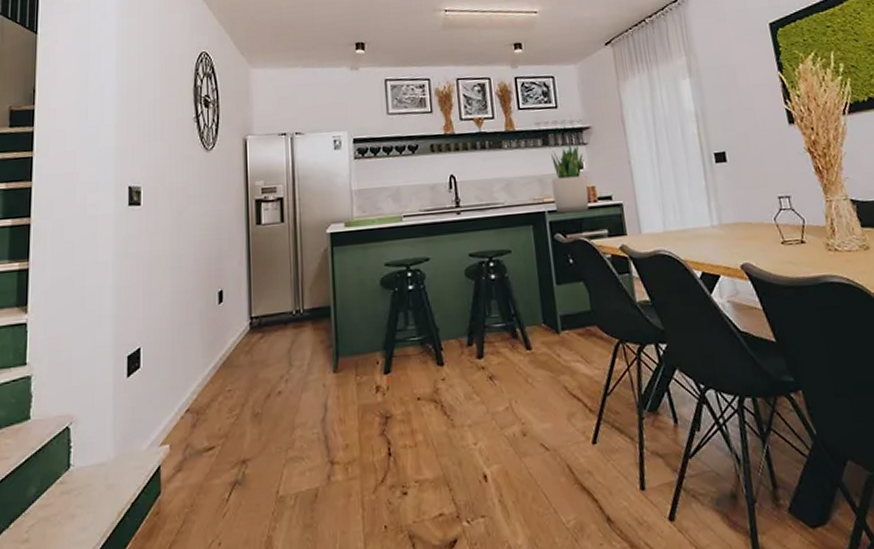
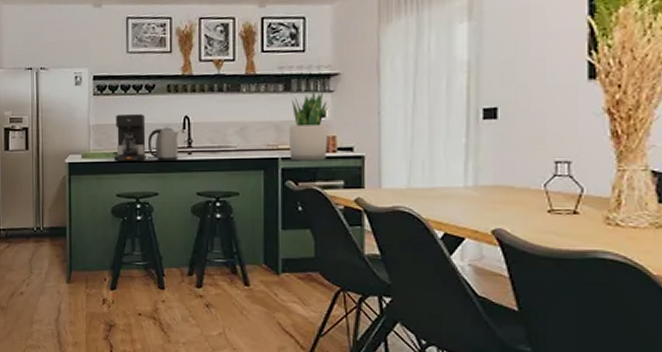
coffee maker: none [379,176,414,228] -> present [113,113,146,163]
kettle: none [414,187,448,224] -> present [147,127,179,161]

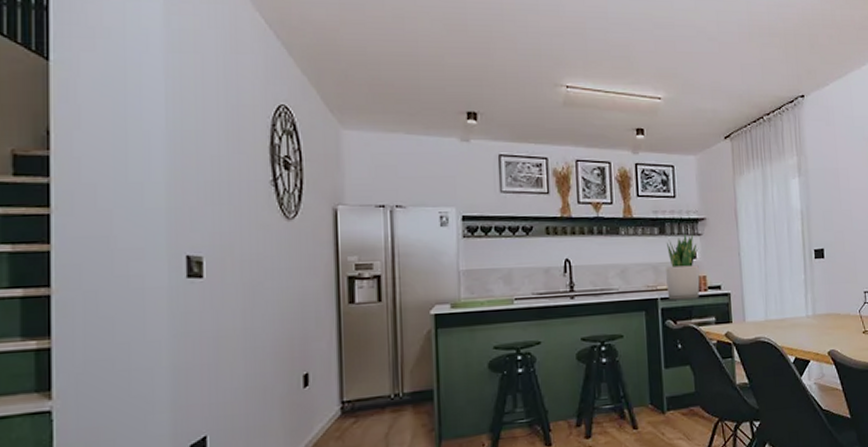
coffee maker: present [113,113,146,163] -> none [489,257,526,310]
kettle: present [147,127,179,161] -> none [526,271,561,307]

